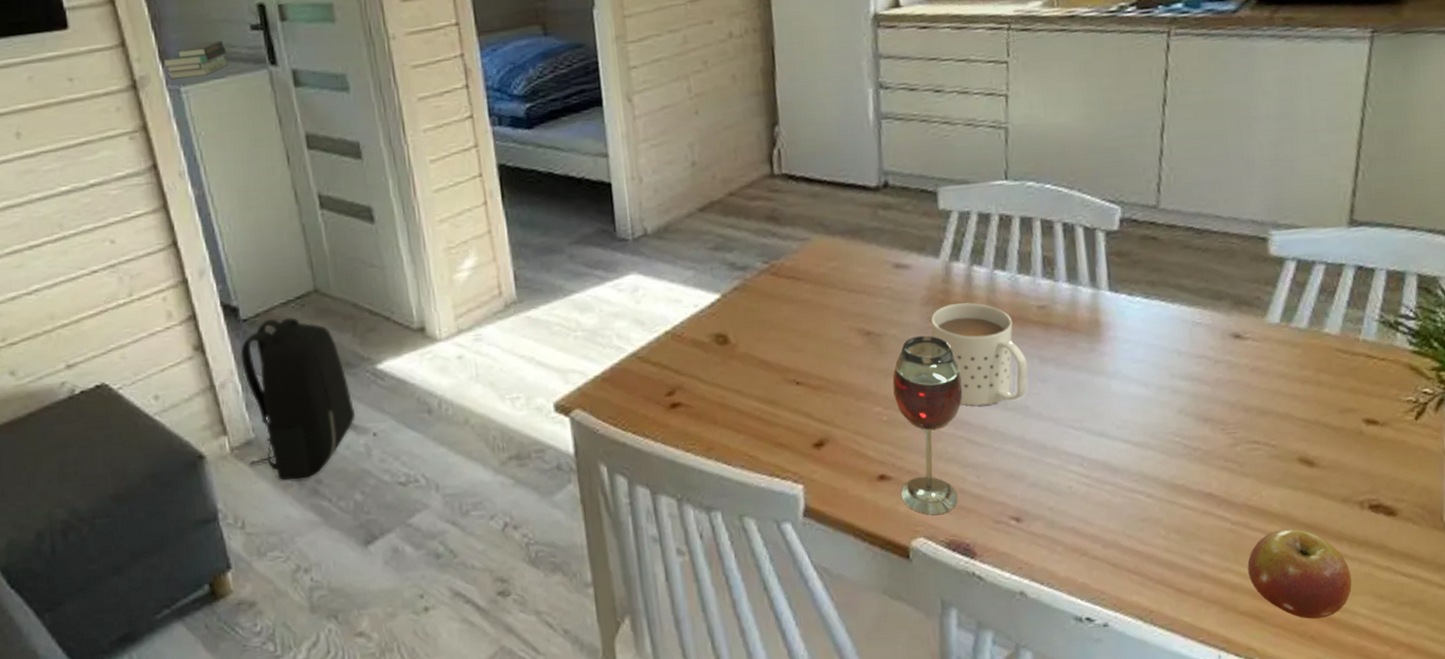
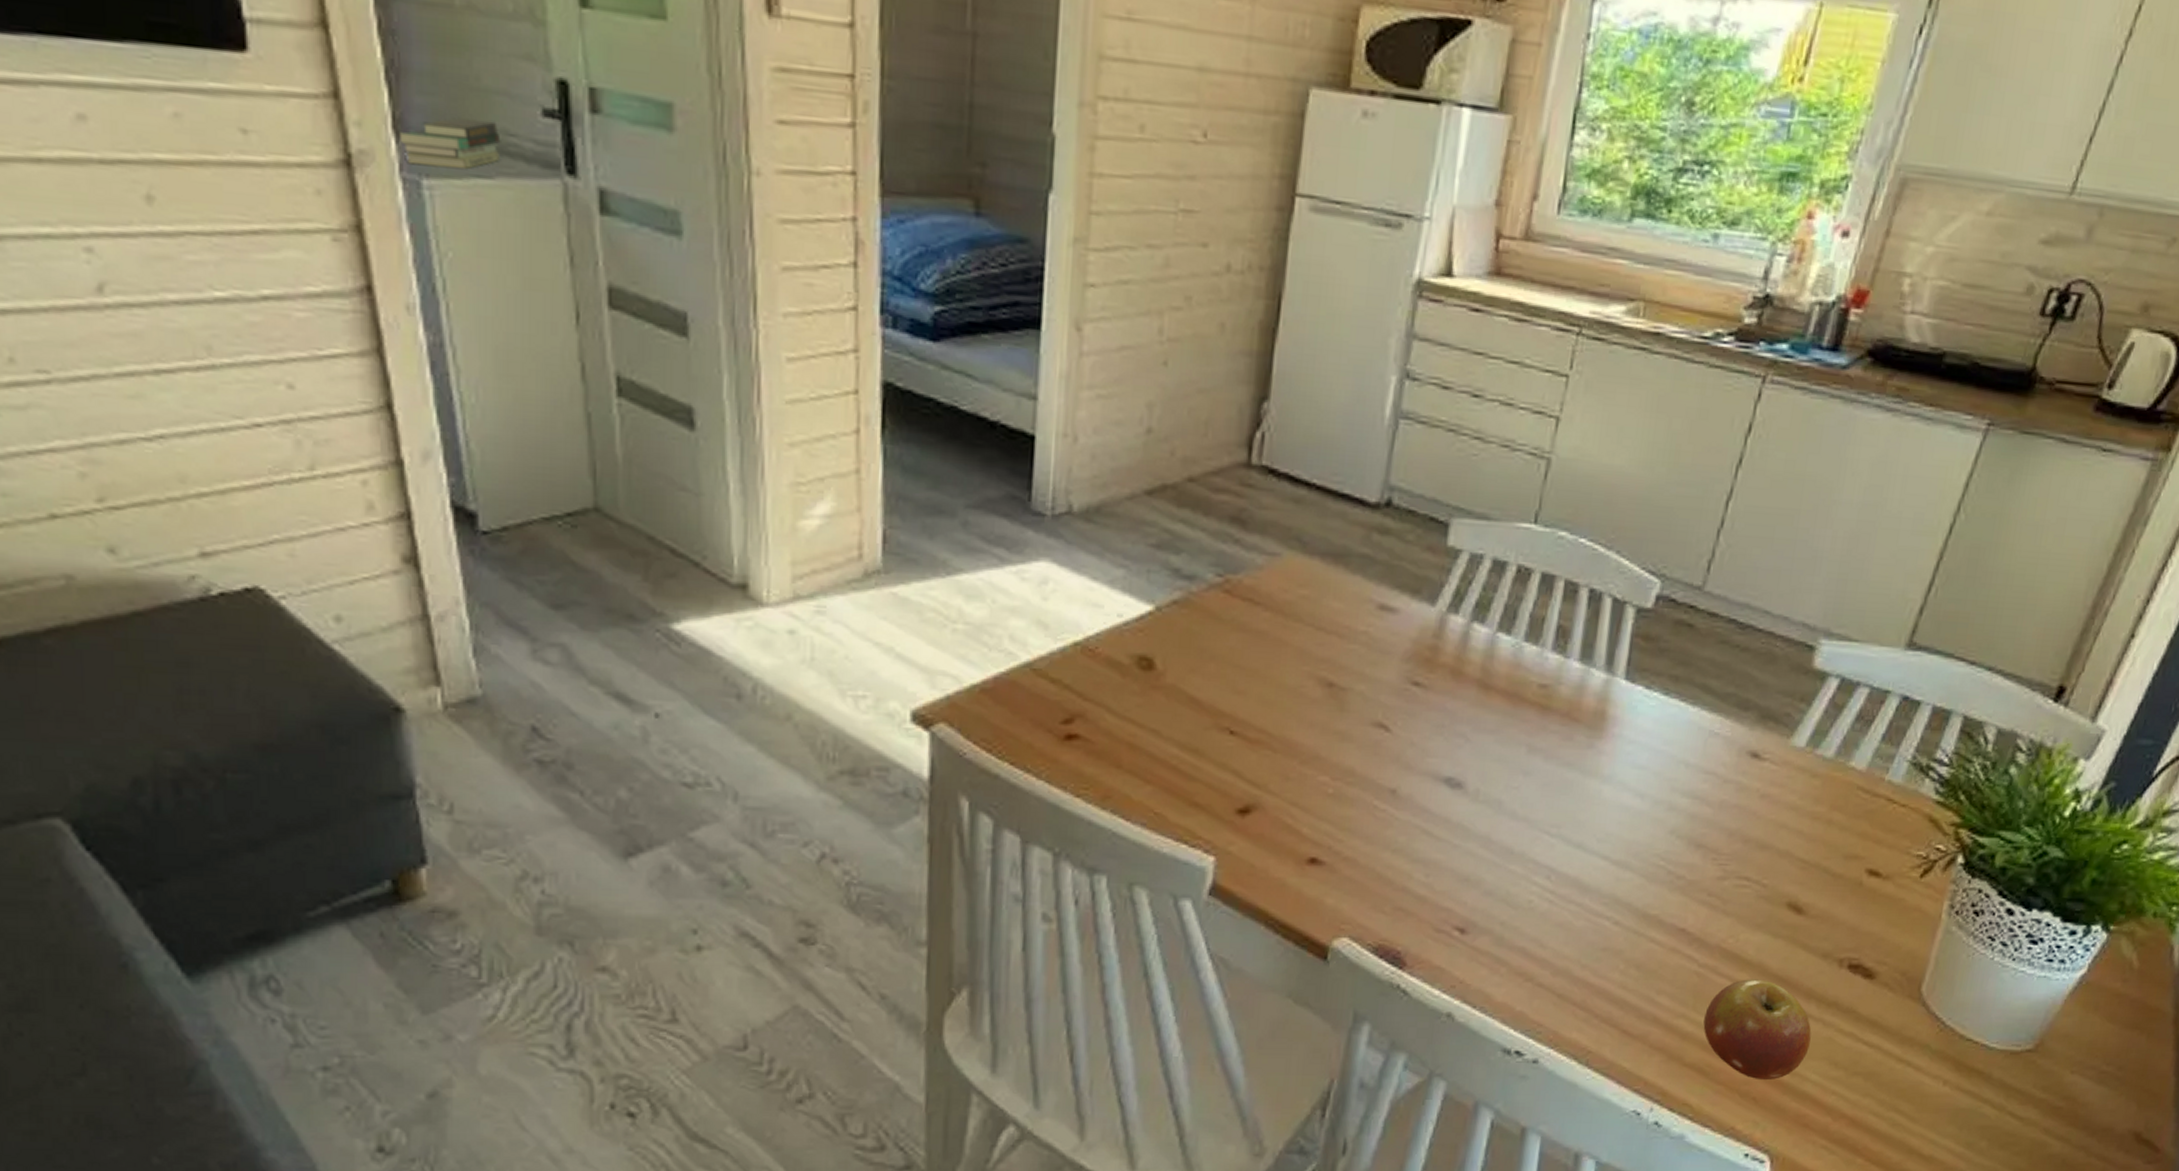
backpack: present [240,316,355,480] -> none [470,536,632,760]
wineglass: present [892,335,964,515] -> none [1332,697,1433,913]
mug: present [930,302,1028,406] -> none [1405,665,1513,792]

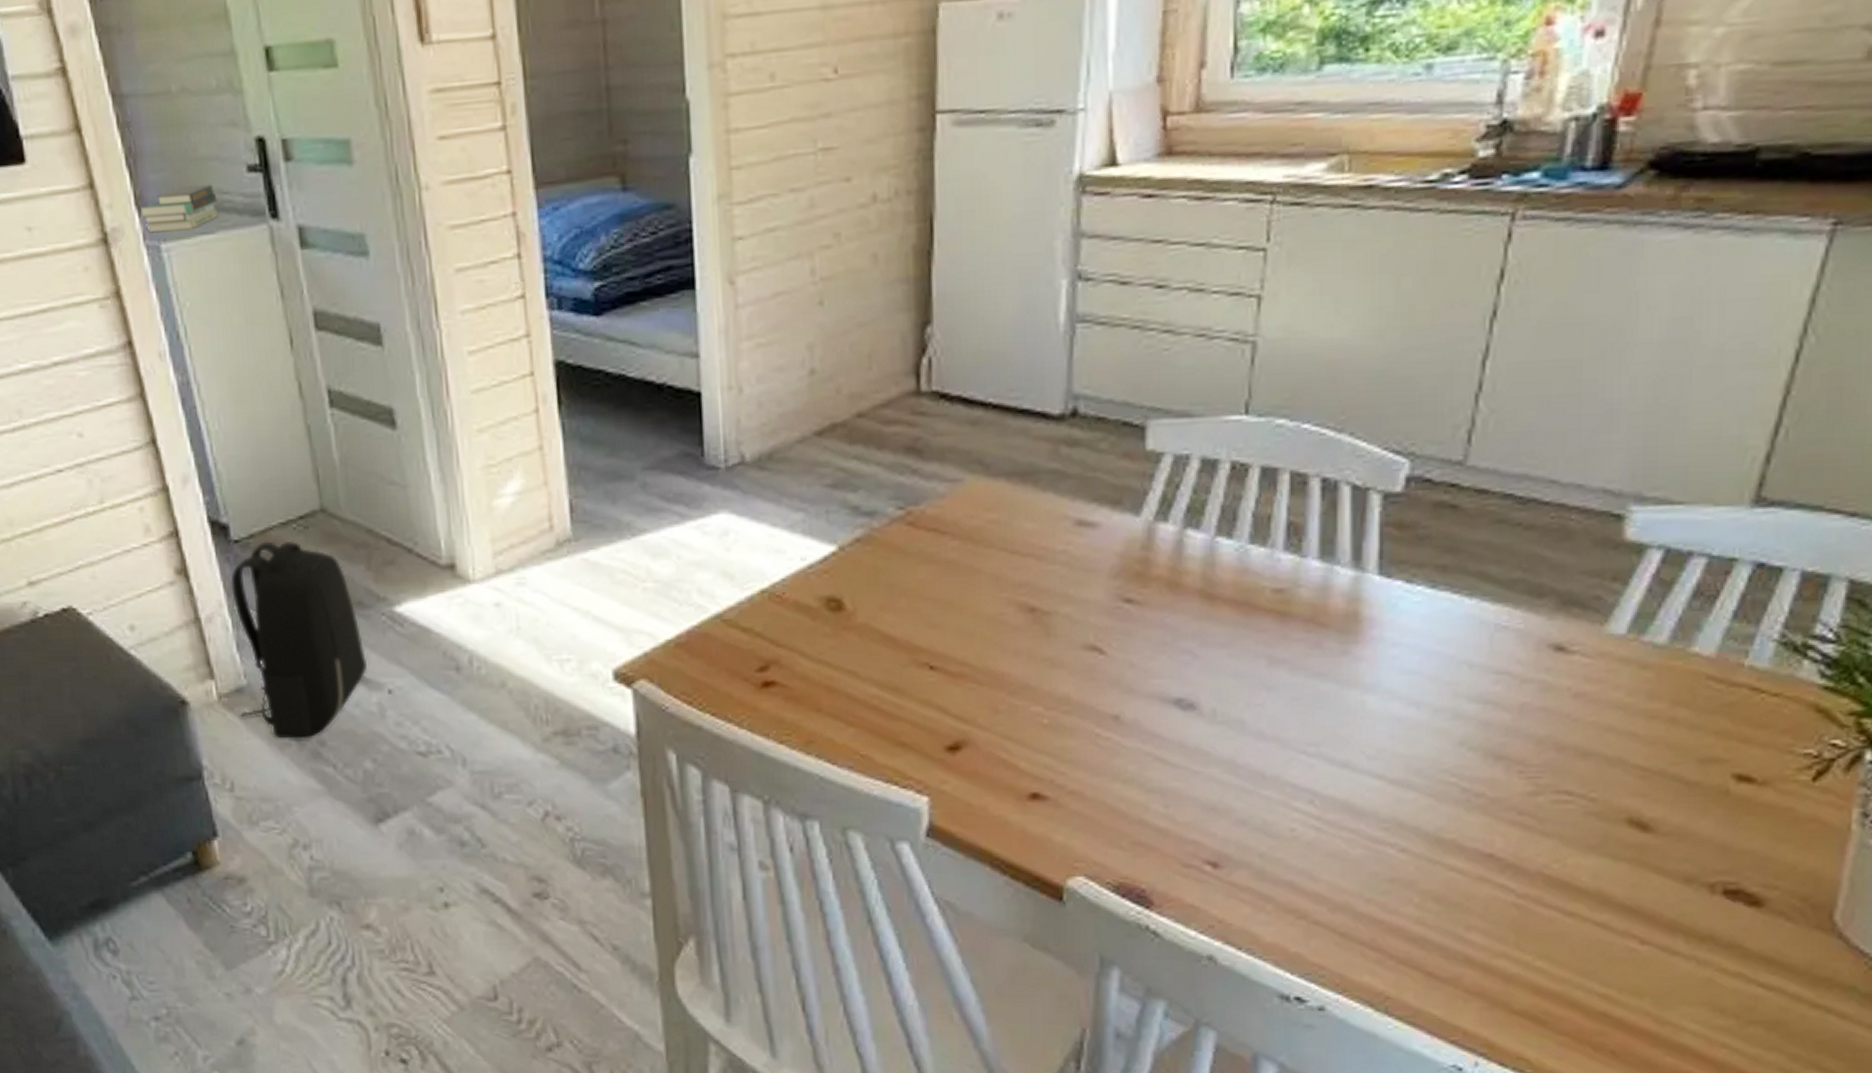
backpack: none [470,536,632,760] -> present [230,540,367,739]
fruit: present [1703,979,1812,1081] -> none [1532,910,1682,1031]

